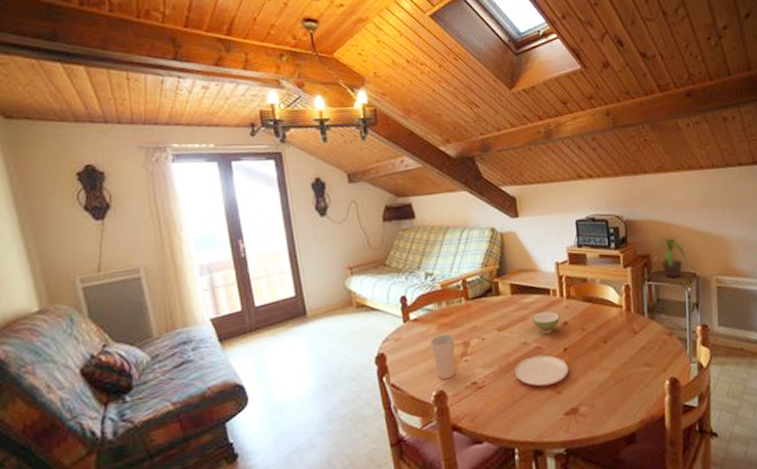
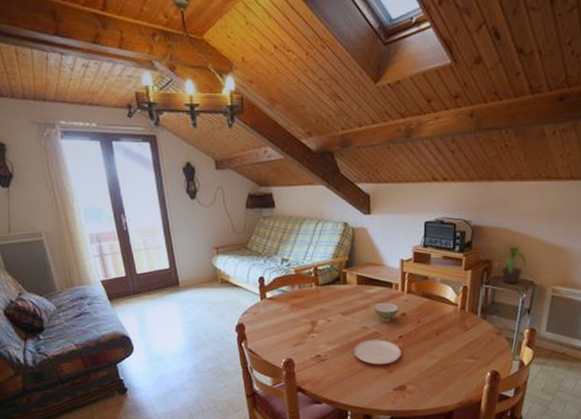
cup: present [431,333,456,380] -> none [283,312,304,350]

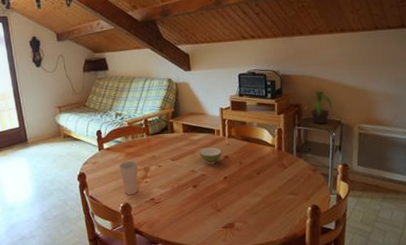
cup: none [283,312,304,350] -> present [119,160,139,195]
plate: present [353,339,401,365] -> none [184,181,227,205]

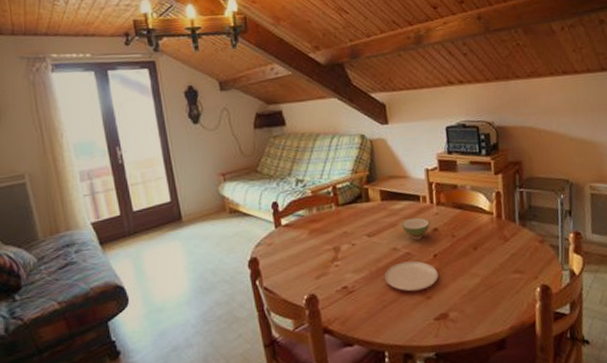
cup: present [119,160,139,195] -> none [302,239,327,284]
plate: none [184,181,227,205] -> present [384,260,439,292]
potted plant: present [305,91,333,125] -> none [526,144,559,186]

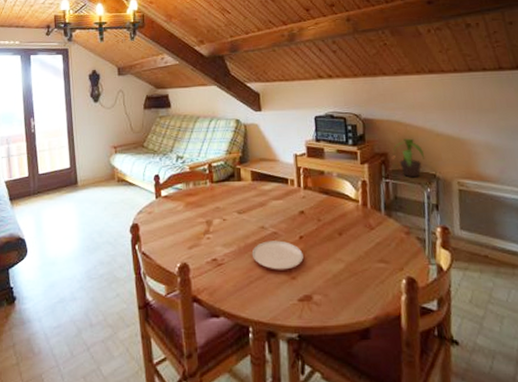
bowl: present [401,217,430,240] -> none [270,199,297,220]
potted plant: none [526,144,559,186] -> present [393,138,425,178]

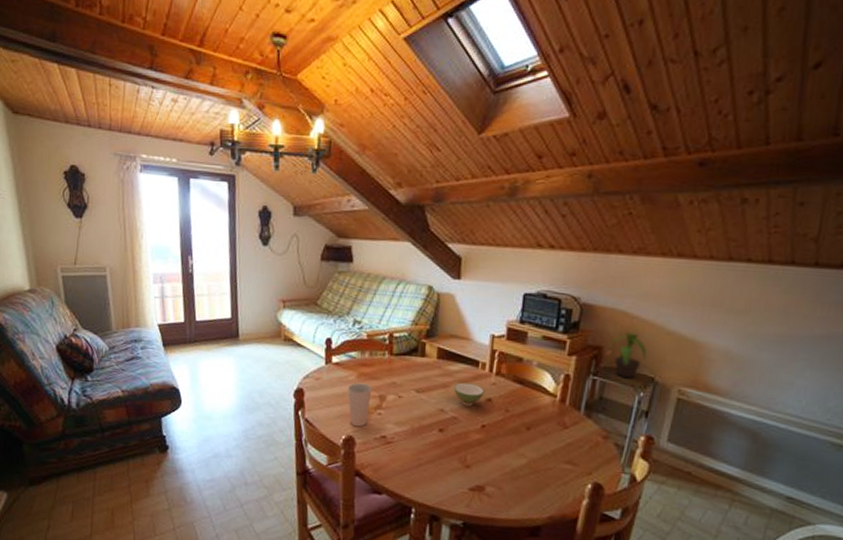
cup: none [178,211,199,254] -> present [348,382,372,427]
plate: present [251,240,304,270] -> none [425,425,483,458]
bowl: none [270,199,297,220] -> present [454,382,485,406]

